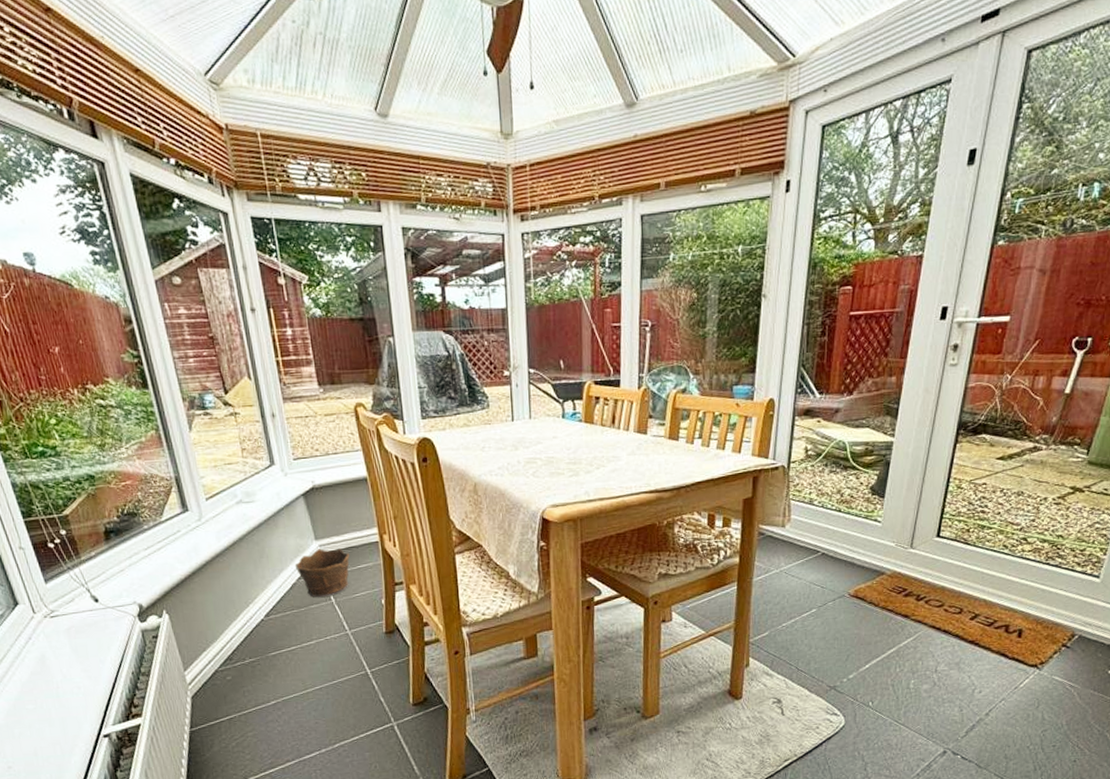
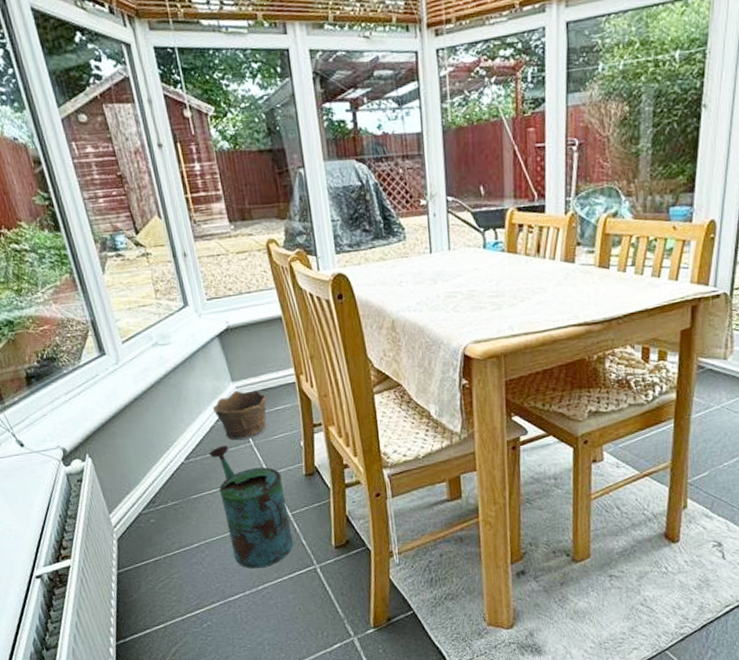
watering can: none [289,602,371,726] -> present [208,445,294,569]

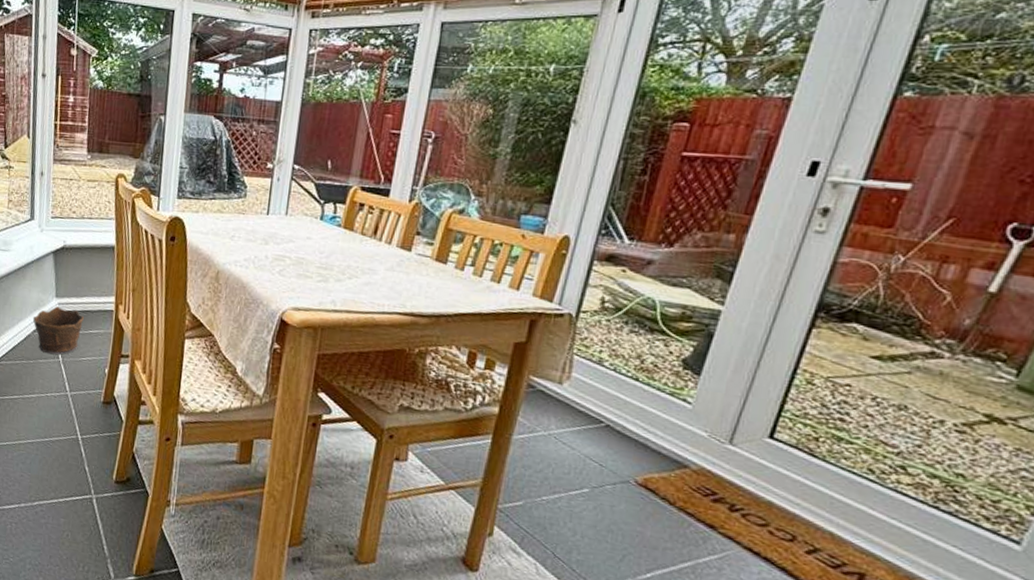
watering can: present [208,445,294,569] -> none [18,355,80,484]

